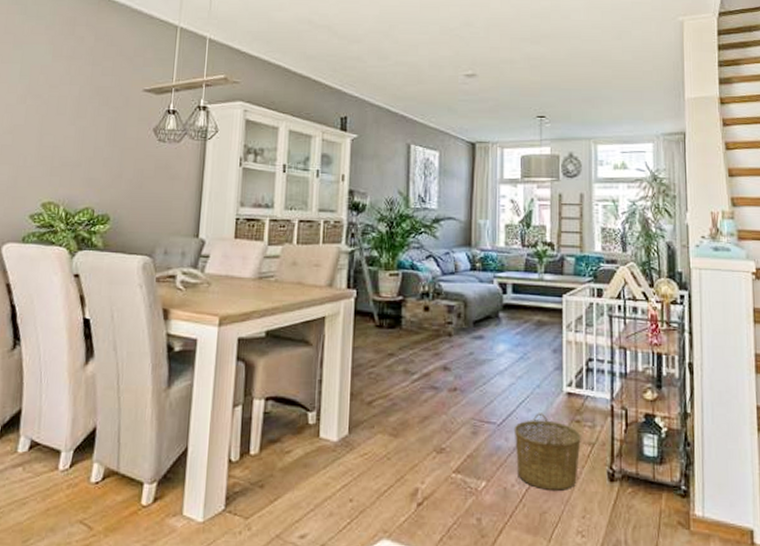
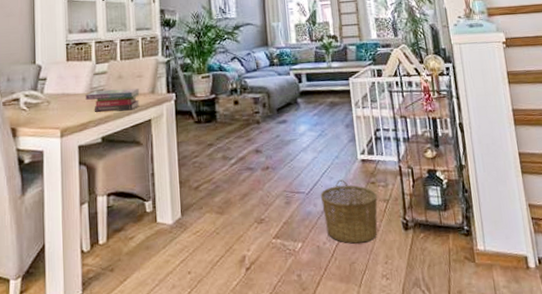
books: none [251,277,316,304] -> present [85,87,140,112]

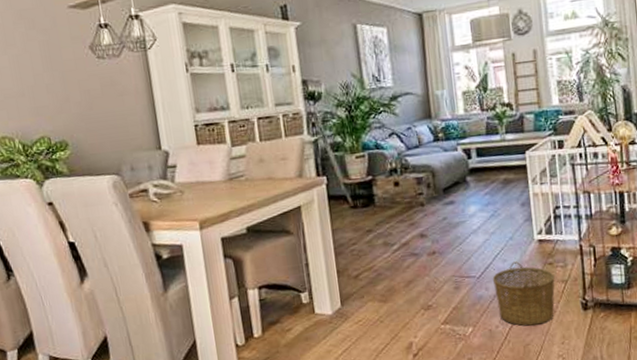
books: present [85,87,140,112] -> none [223,171,286,201]

